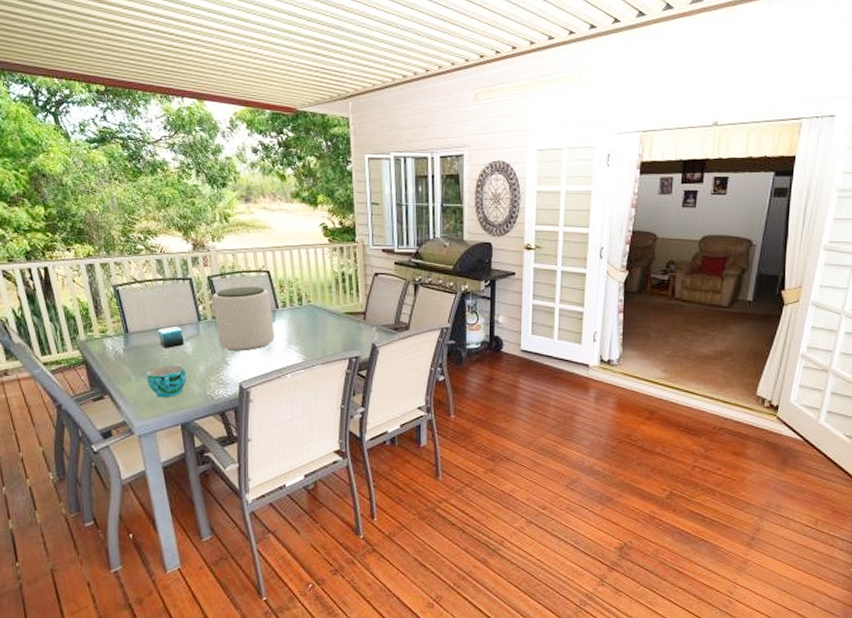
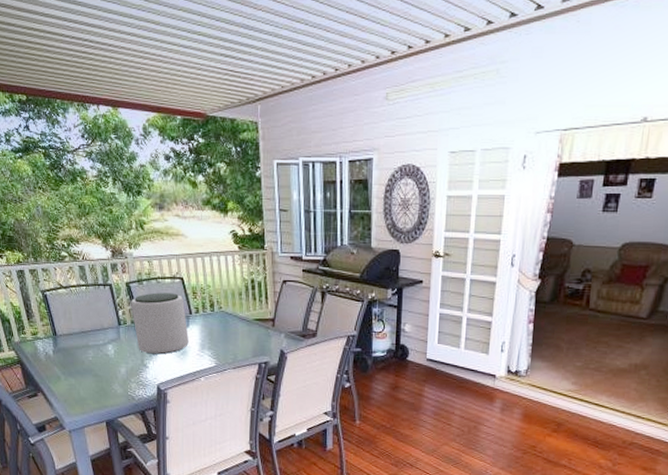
cup: present [147,364,187,398] -> none [74,366,110,397]
candle: present [157,327,185,348] -> none [82,330,107,351]

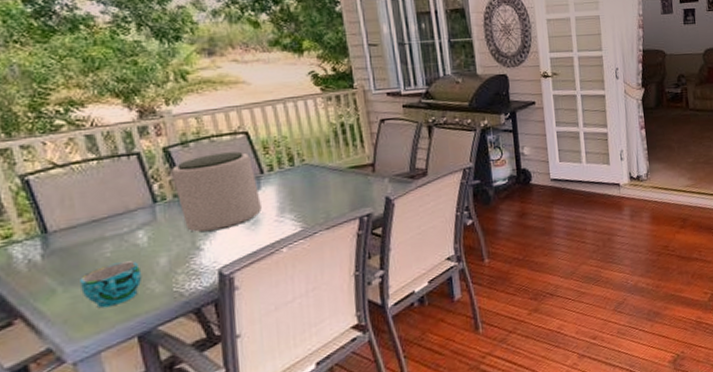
cup: none [74,366,110,397] -> present [80,261,143,308]

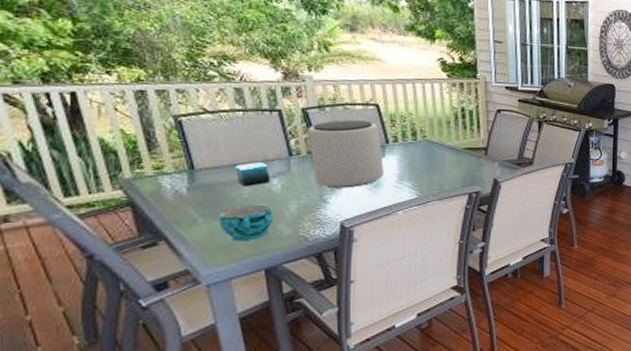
candle: none [92,214,136,244] -> present [234,162,271,186]

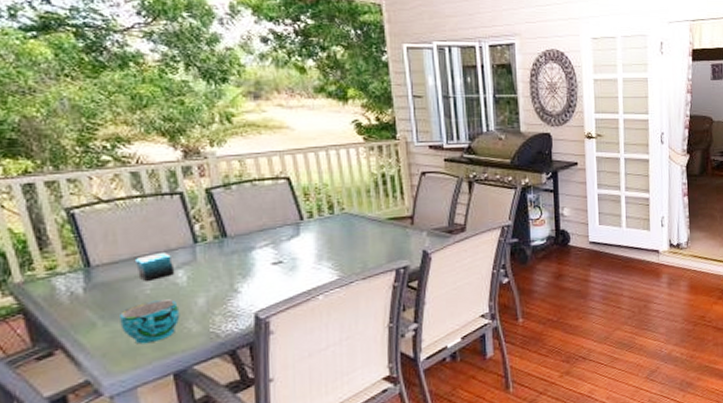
plant pot: present [308,120,384,188] -> none [213,196,300,276]

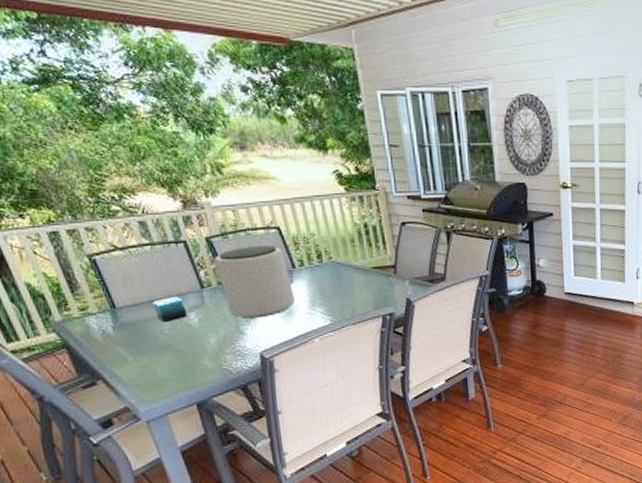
cup: present [120,299,180,344] -> none [146,339,197,378]
plant pot: none [213,196,300,276] -> present [214,245,295,319]

